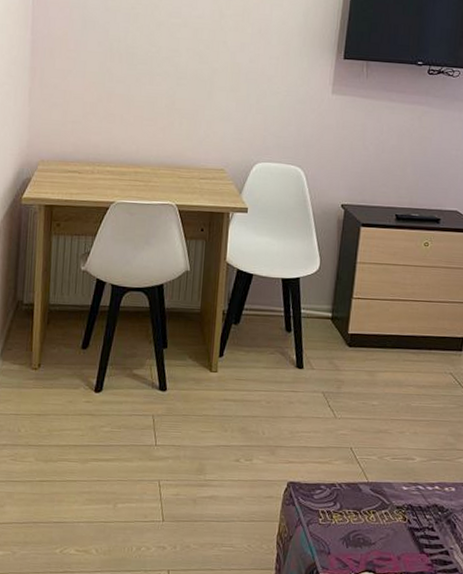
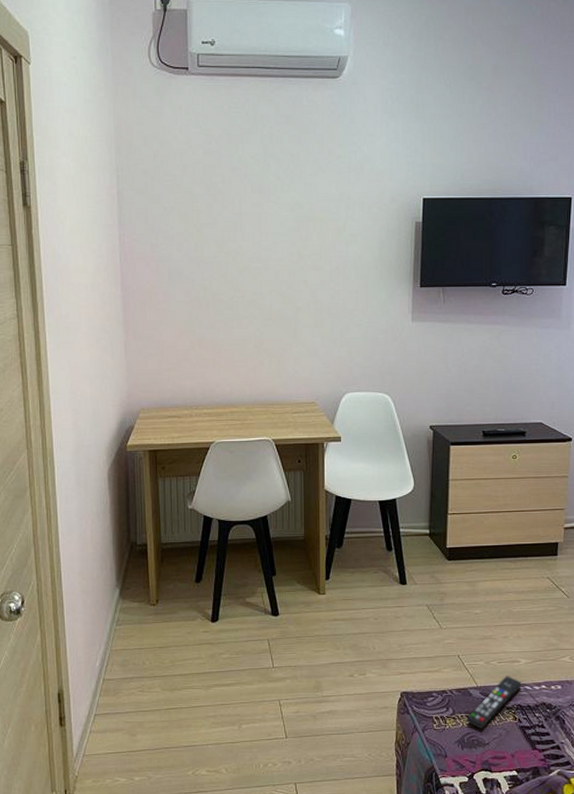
remote control: none [353,473,415,527] -> present [466,676,522,729]

